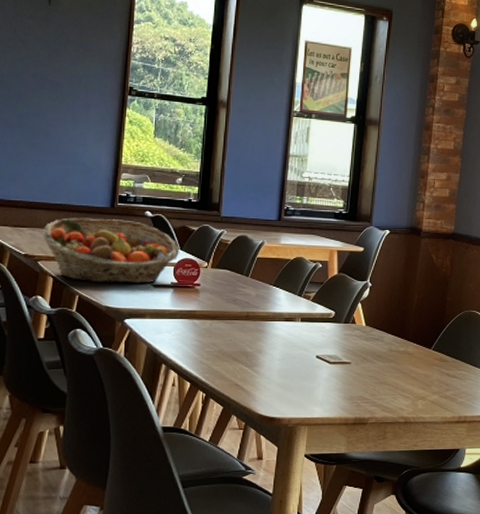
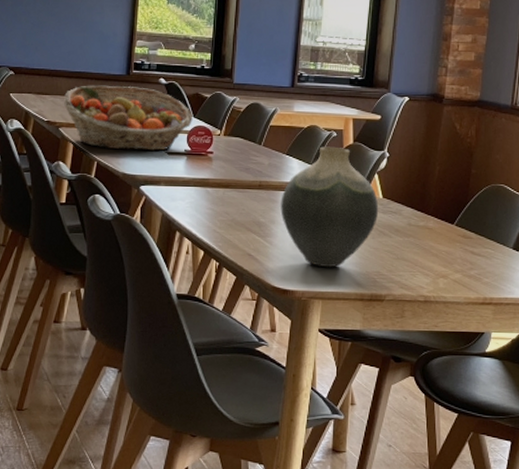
vase: none [267,277,362,395] -> present [280,146,379,268]

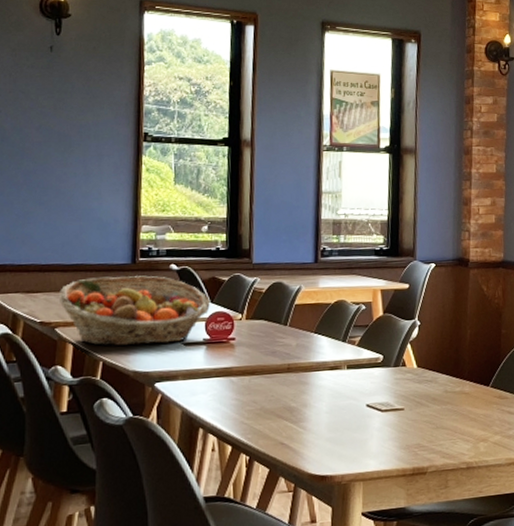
vase: present [280,146,379,268] -> none [312,320,414,447]

